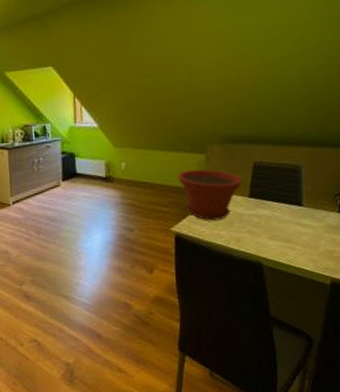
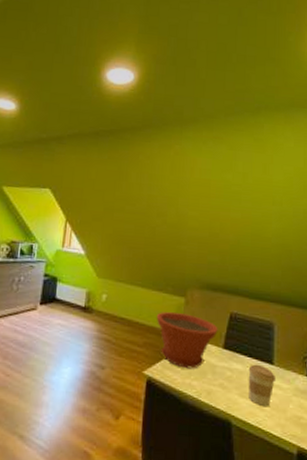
coffee cup: none [276,207,307,246] -> present [248,364,277,407]

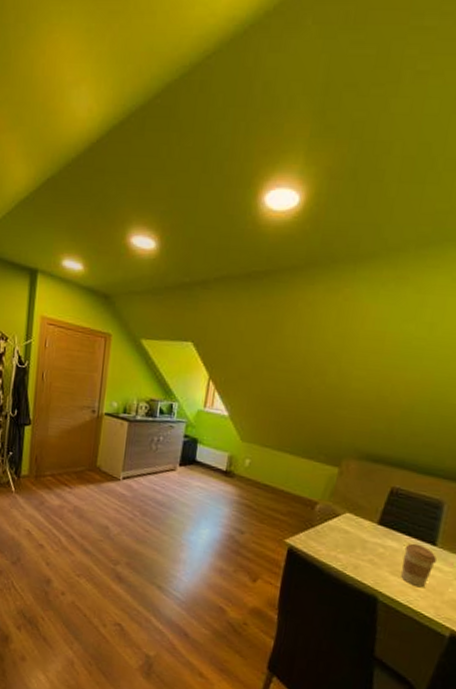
plant pot: present [156,311,218,369] -> none [303,481,375,543]

